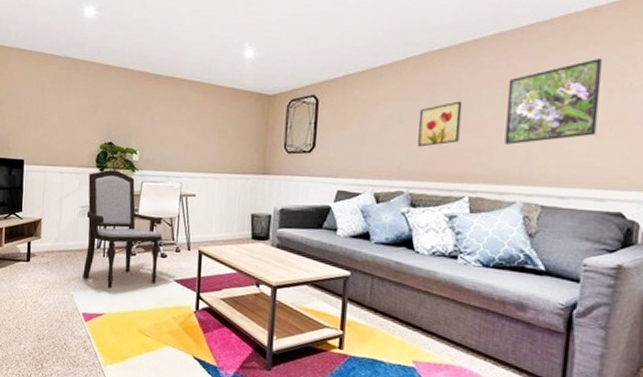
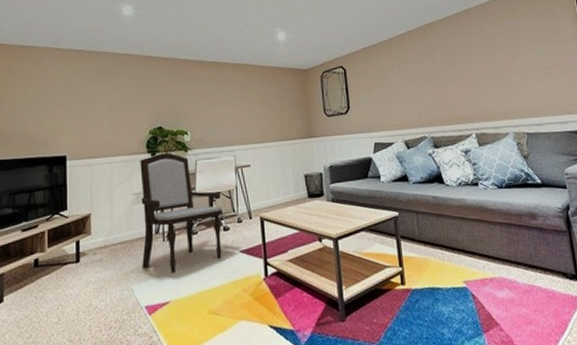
wall art: present [418,101,463,147] -> none [425,60,459,99]
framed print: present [504,57,602,145] -> none [483,21,549,90]

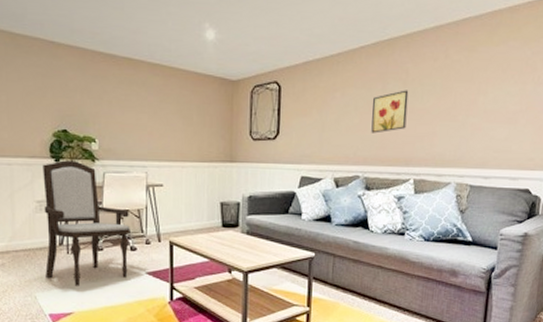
wall art: none [425,60,459,99] -> present [371,90,409,134]

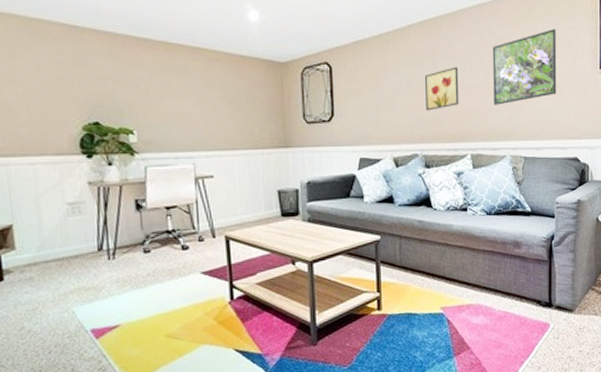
armchair: present [42,160,130,286] -> none [72,156,181,295]
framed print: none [442,52,518,131] -> present [492,28,557,105]

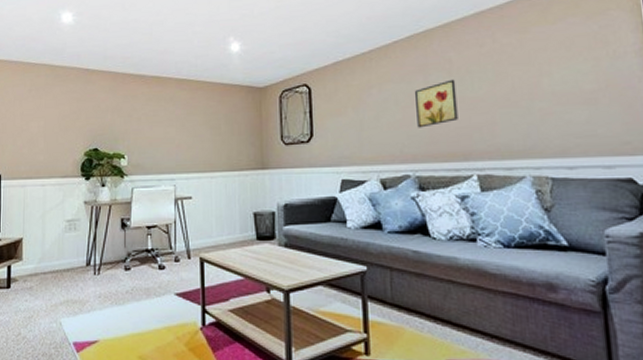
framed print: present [492,28,557,105] -> none [497,28,591,119]

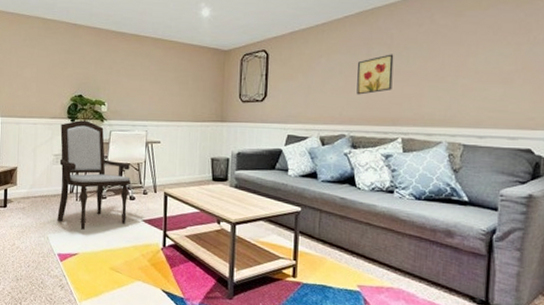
armchair: none [72,178,159,310] -> present [57,120,131,230]

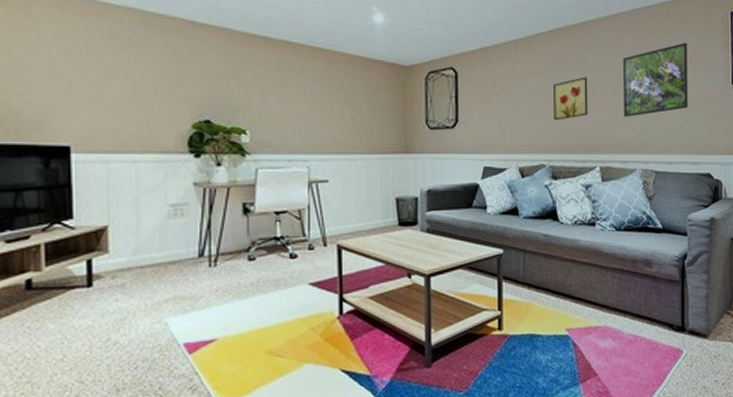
armchair: present [57,120,131,230] -> none [178,155,290,306]
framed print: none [431,15,510,92] -> present [622,42,688,117]

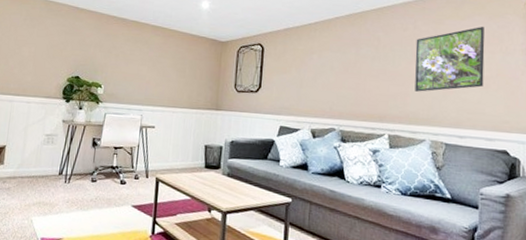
wall art: present [552,77,588,121] -> none [346,54,381,91]

